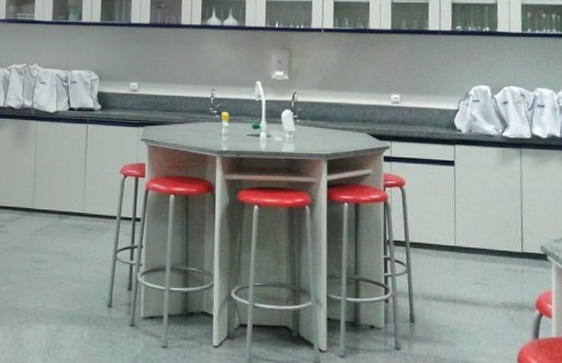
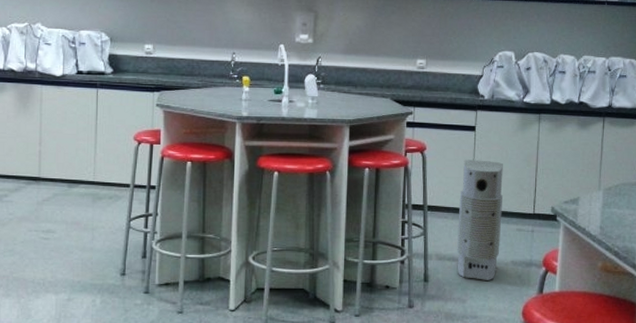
air purifier: none [442,195,489,323] -> present [456,160,503,280]

